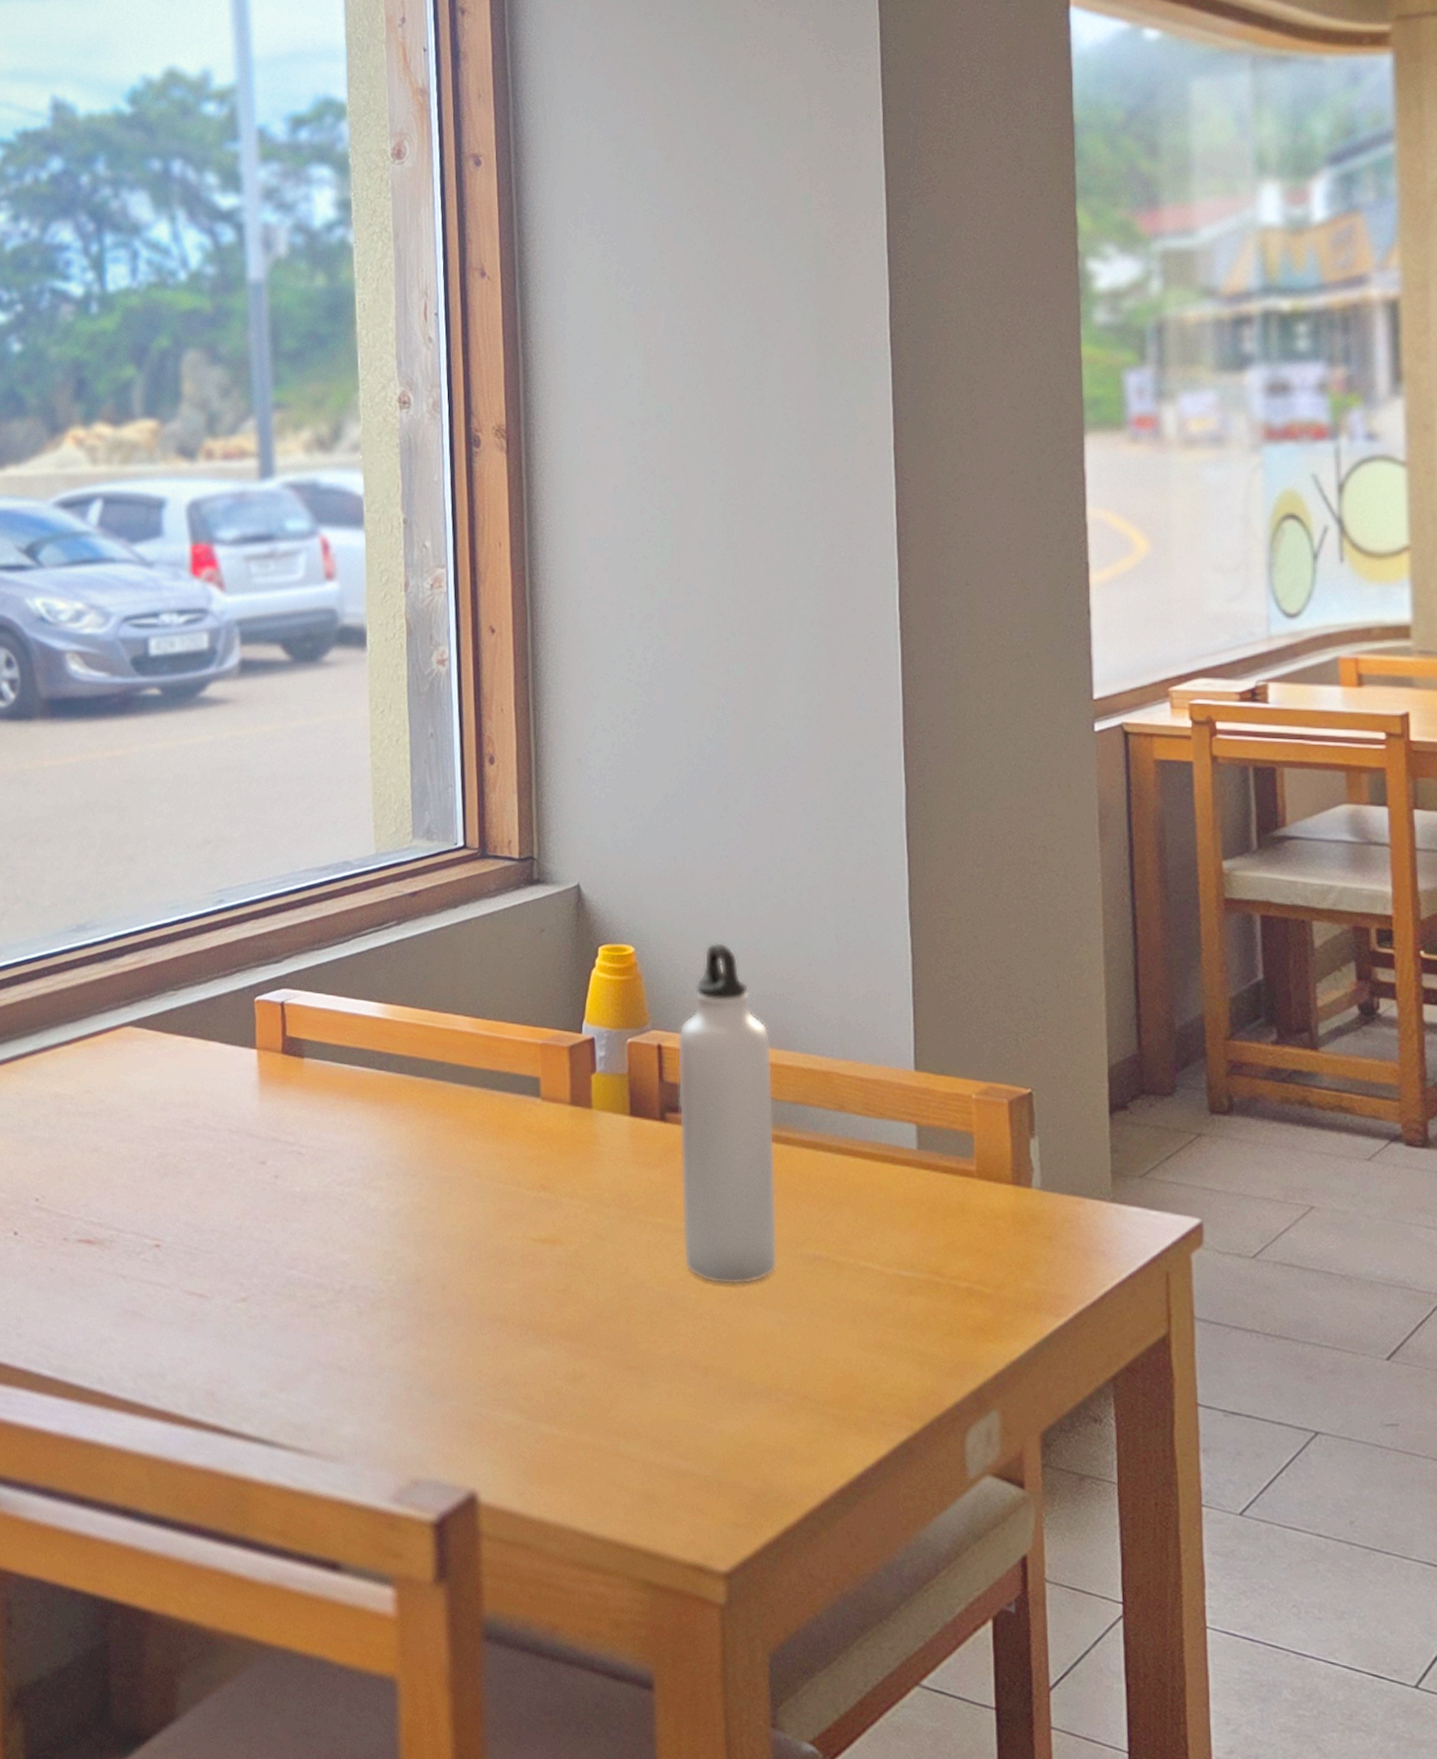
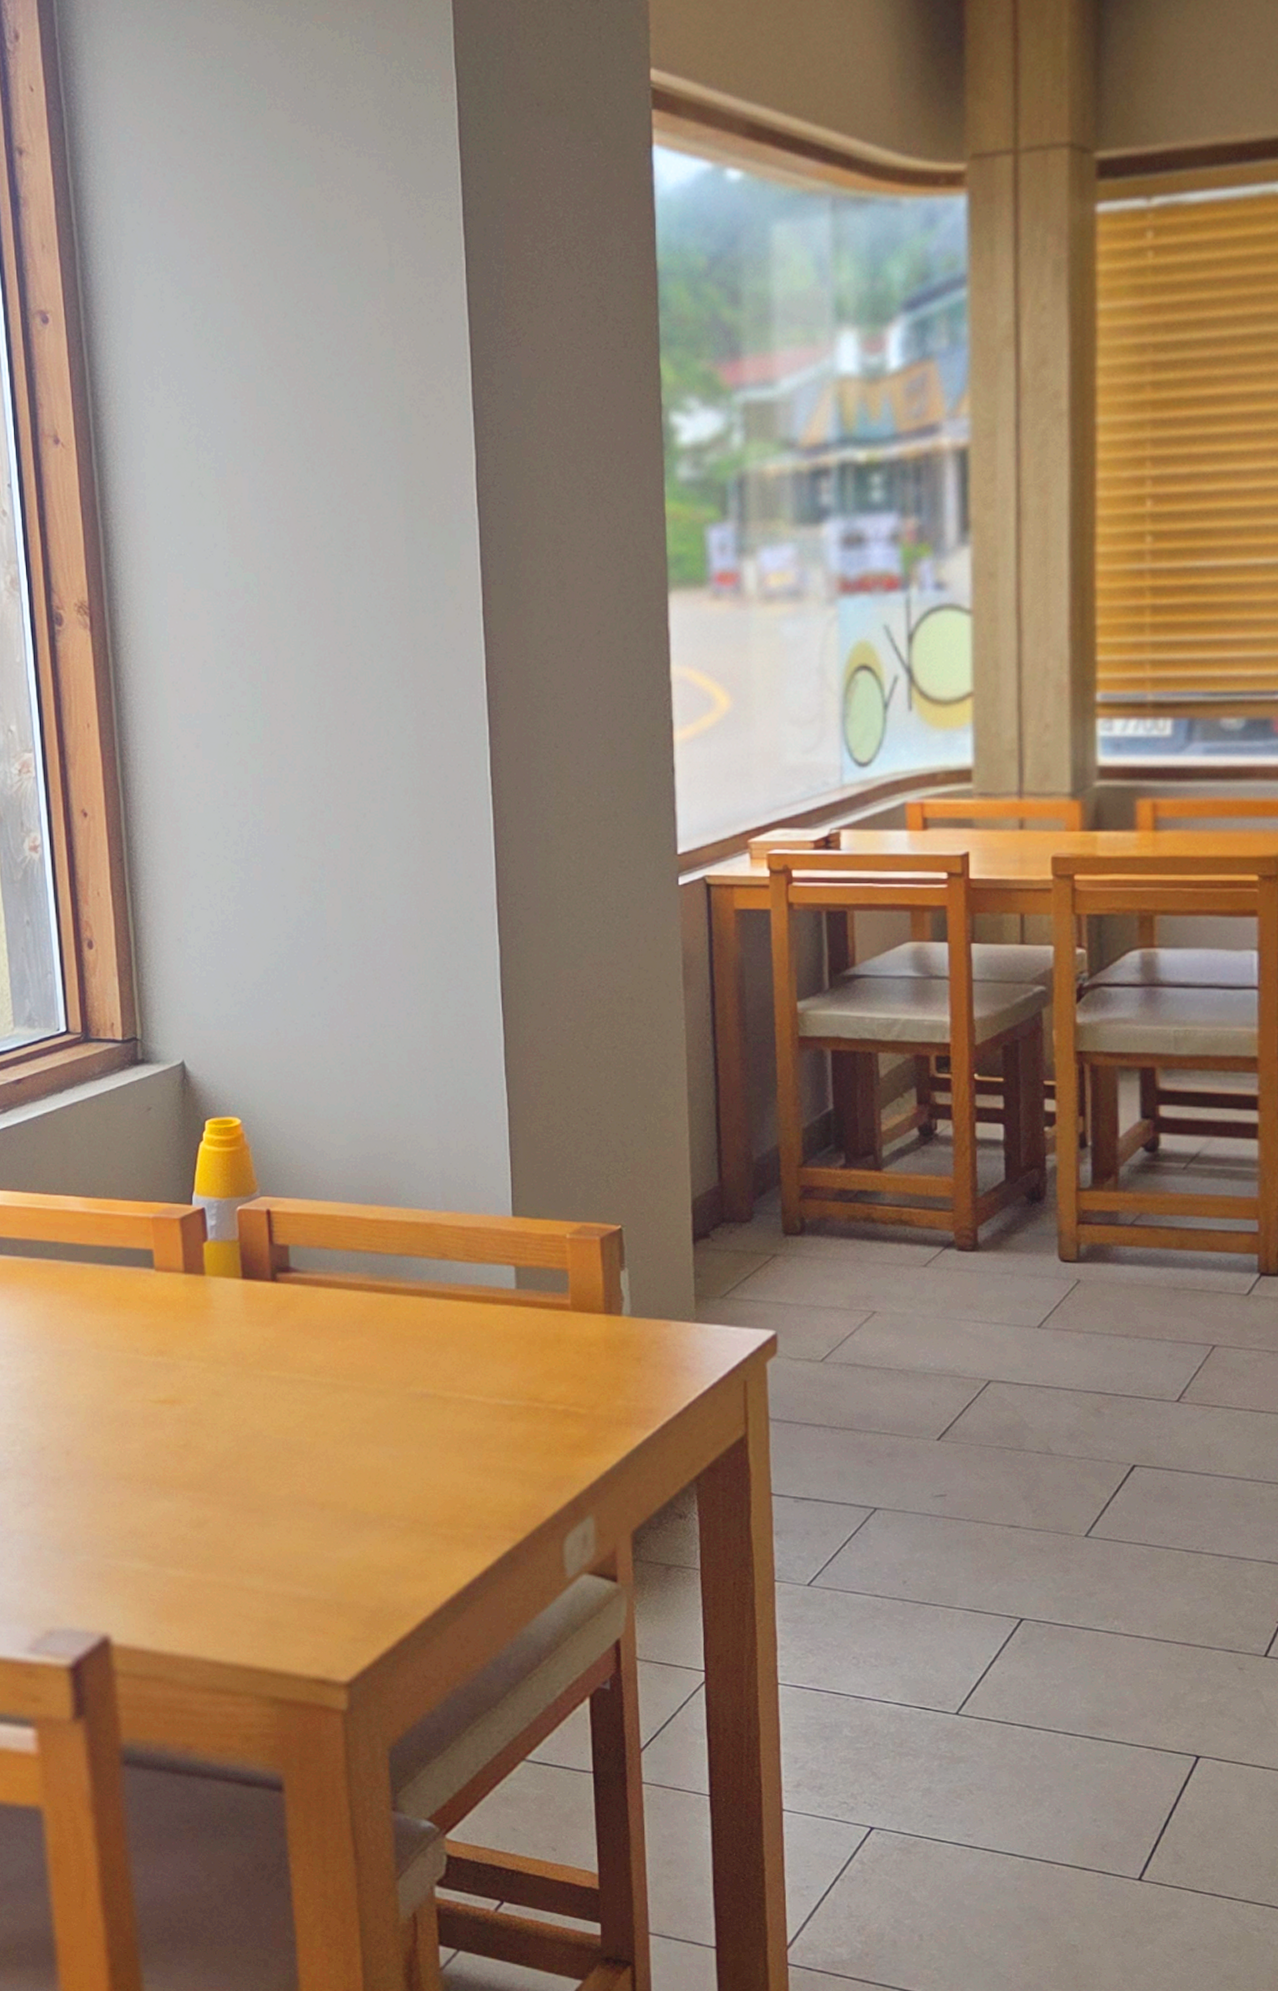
water bottle: present [677,942,778,1285] -> none [285,1109,387,1427]

